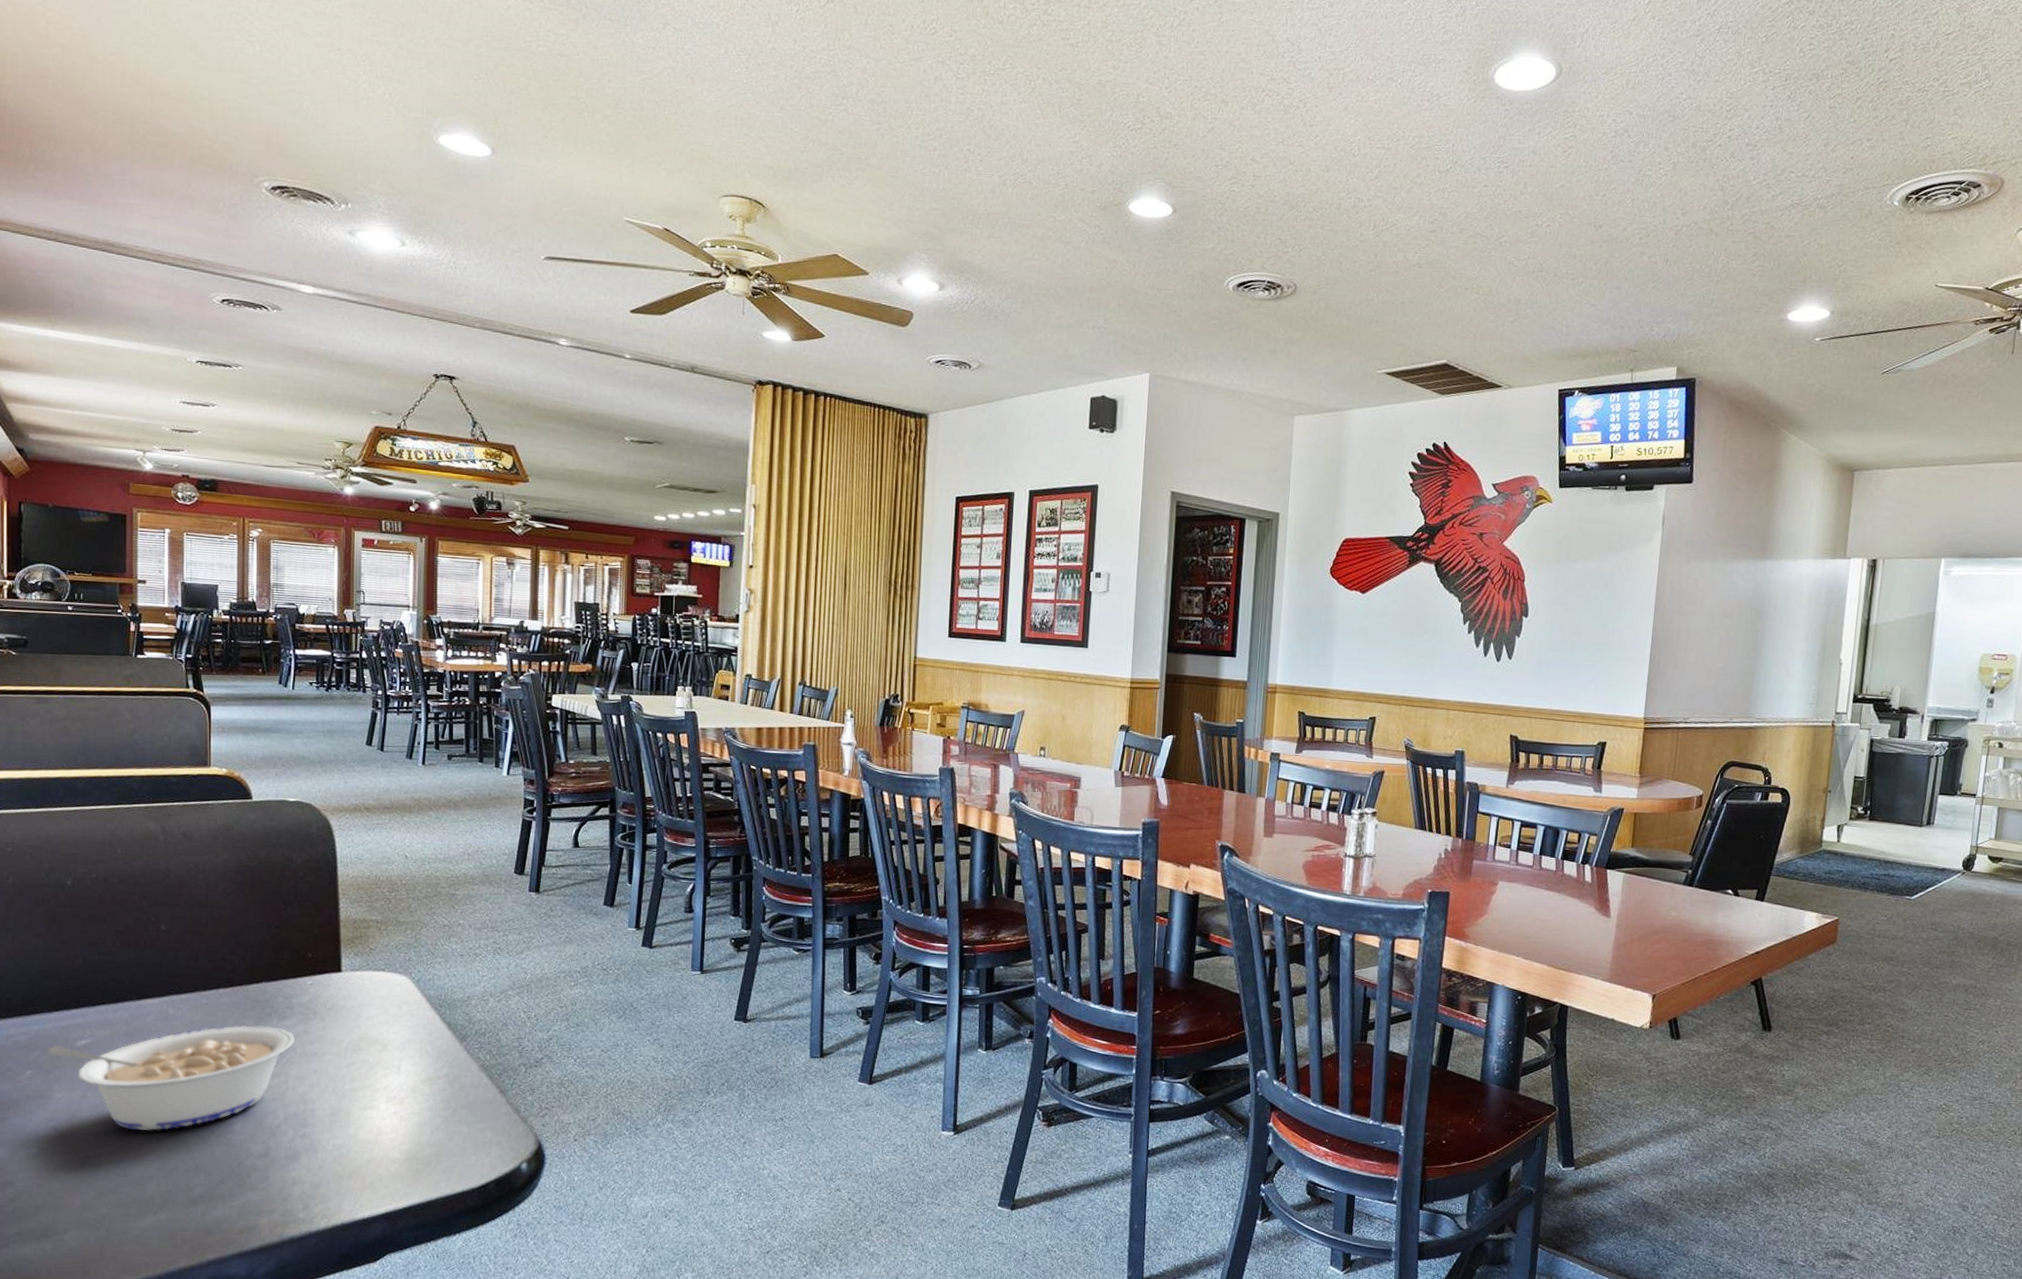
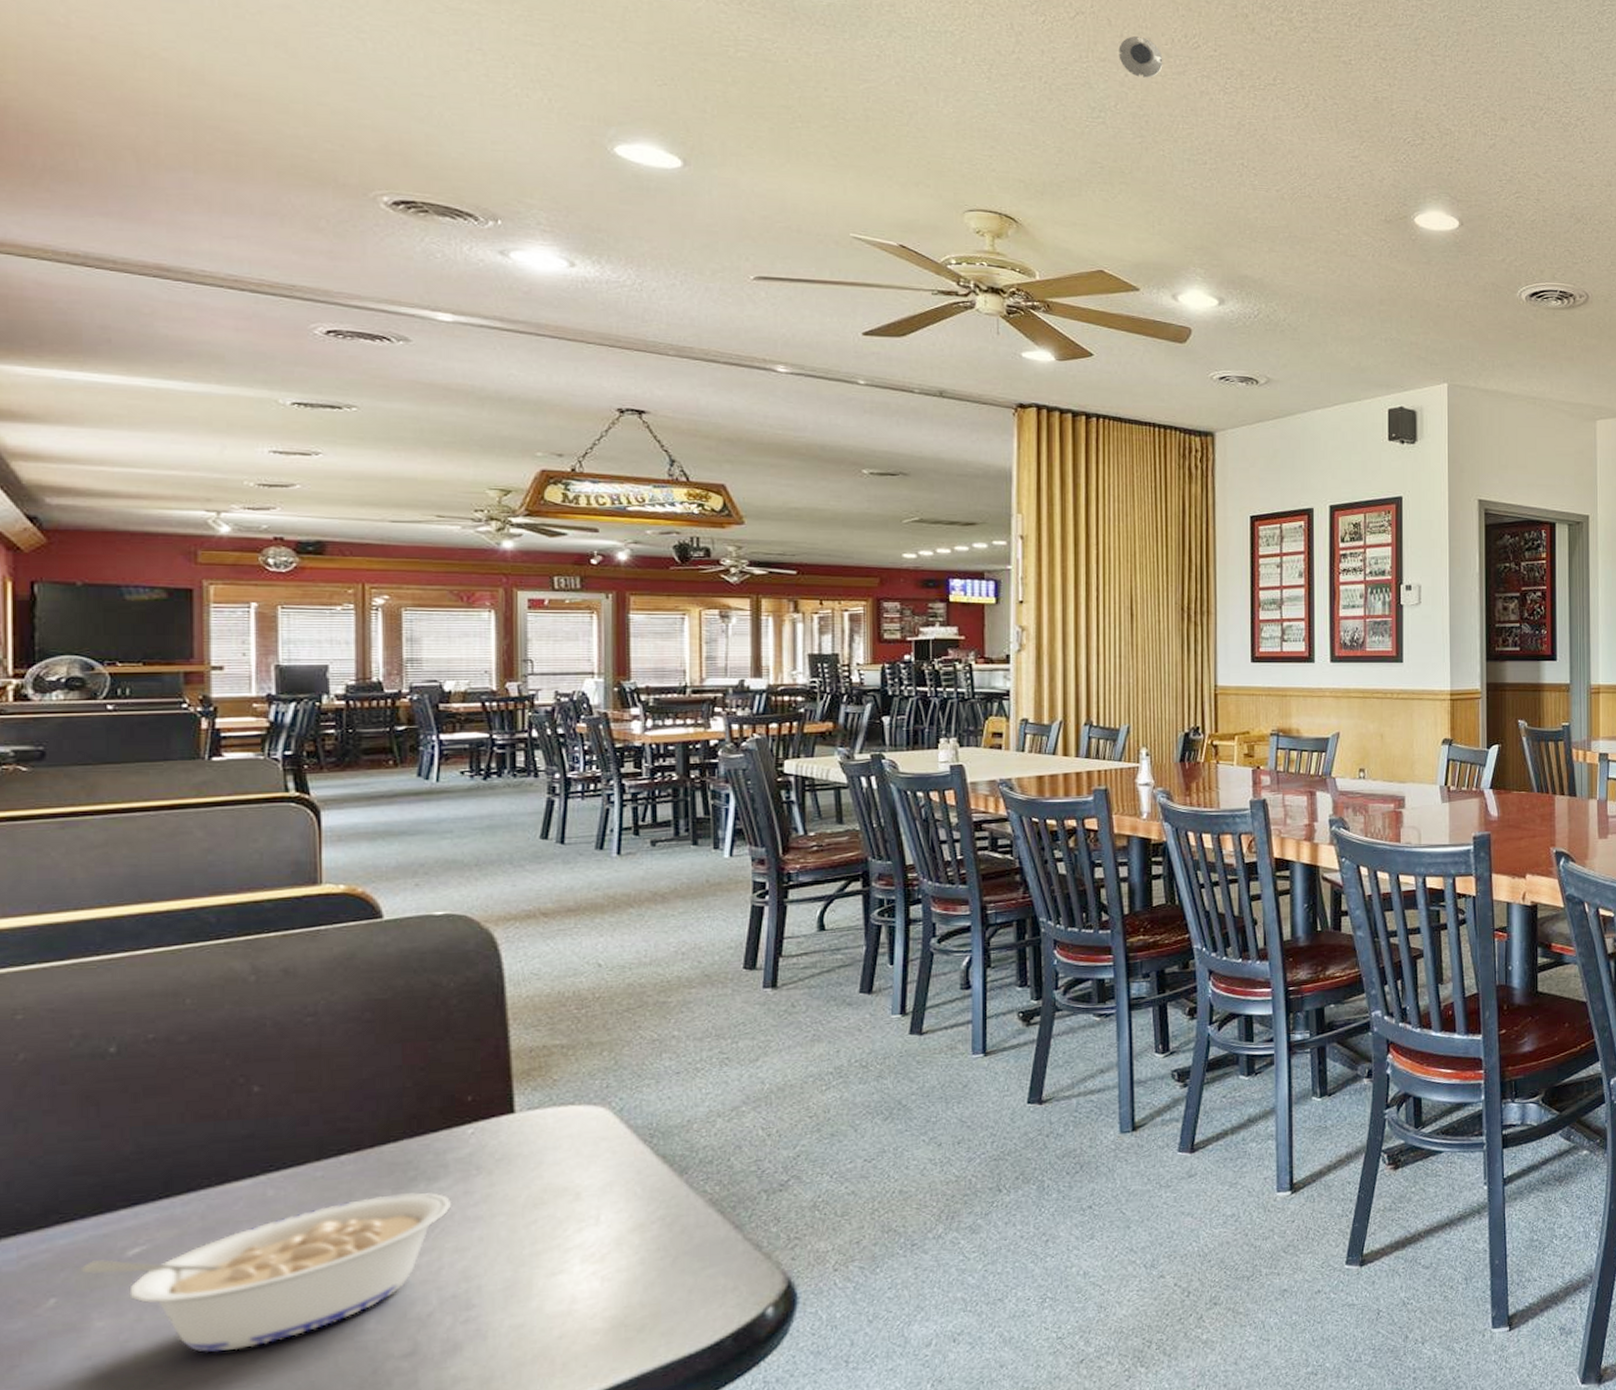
smoke detector: none [862,23,902,65] -> present [1118,36,1163,78]

